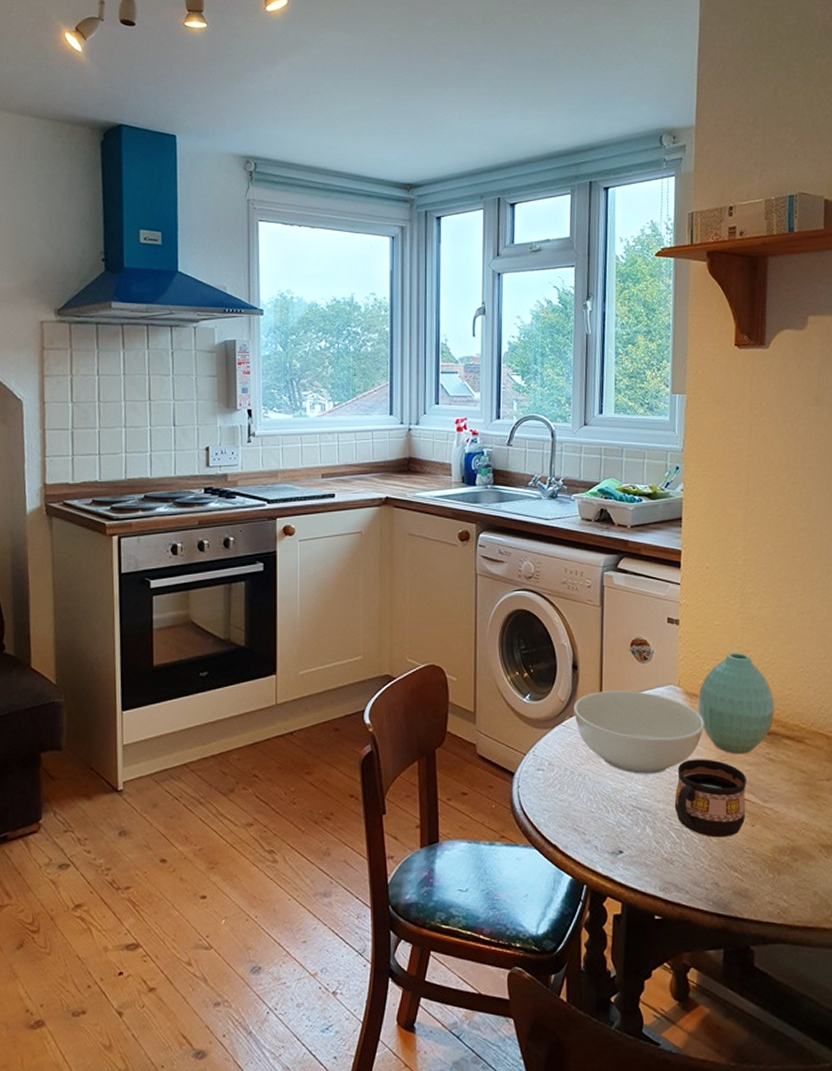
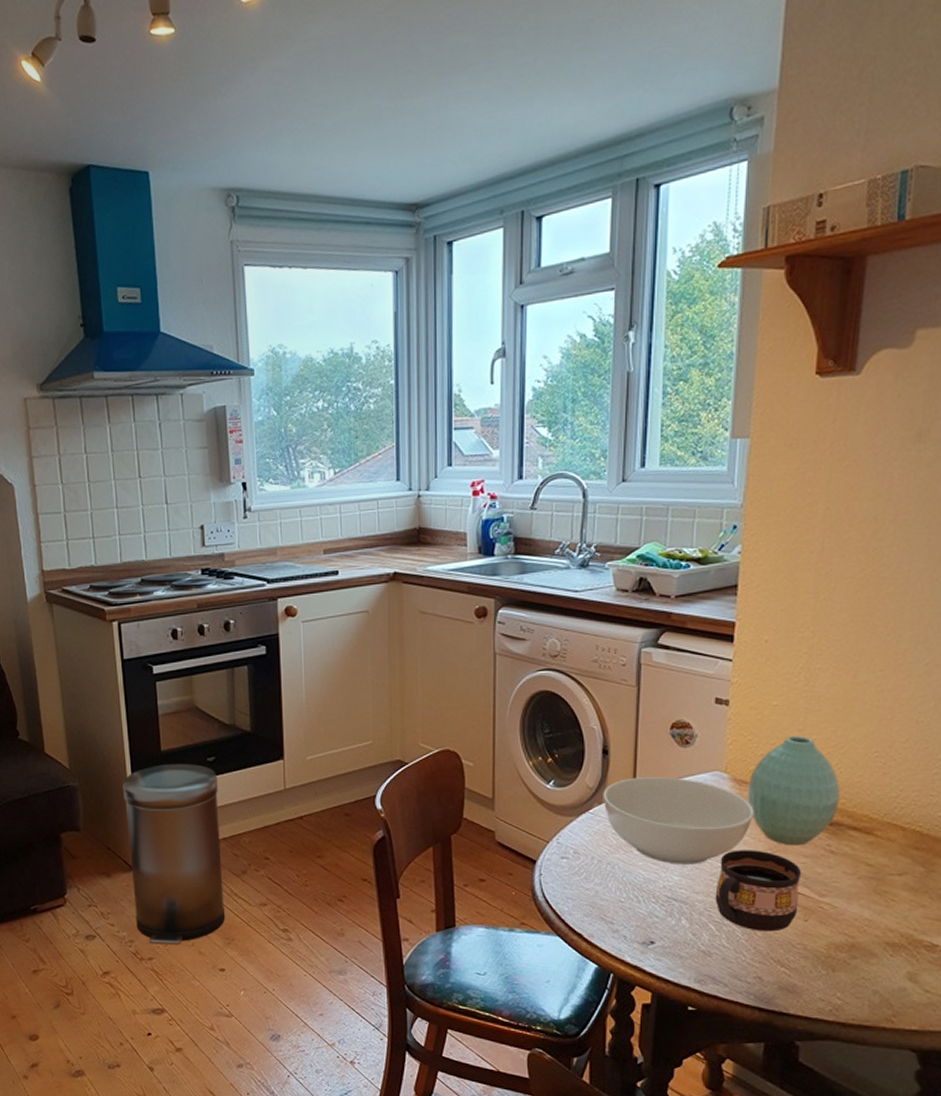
pedal bin: none [111,678,209,872] -> present [123,763,225,945]

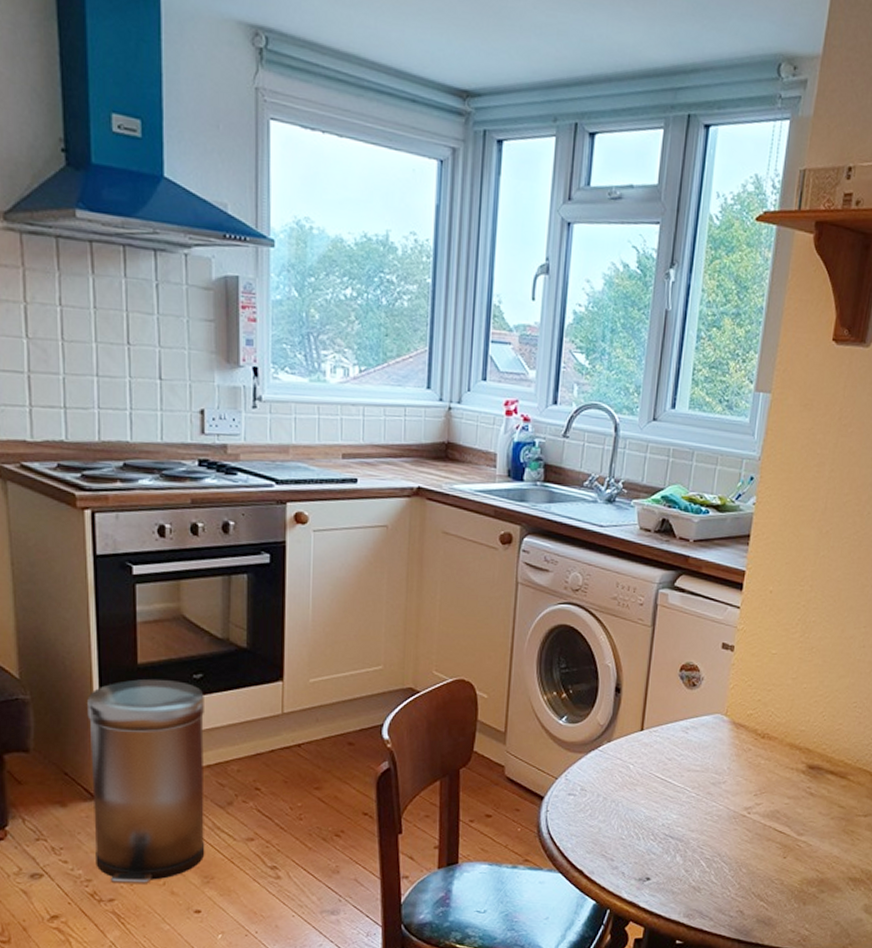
bowl: present [603,777,755,865] -> none [612,716,749,804]
cup: present [715,850,802,932] -> none [707,790,785,868]
vase: present [746,736,840,846] -> none [742,684,823,788]

